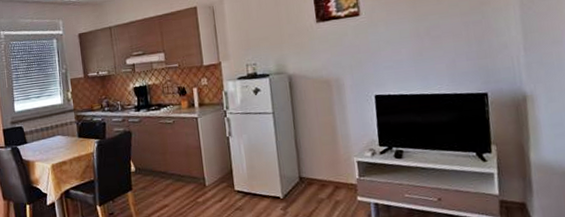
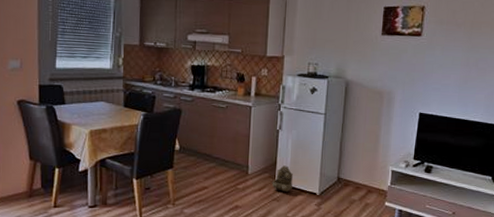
wall caddy: none [231,172,253,200] -> present [271,165,293,193]

